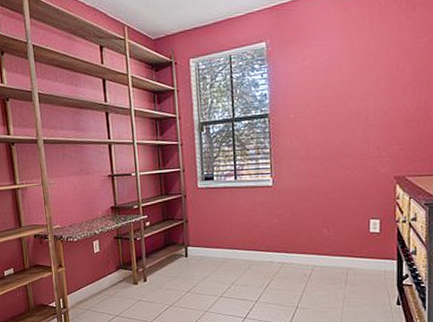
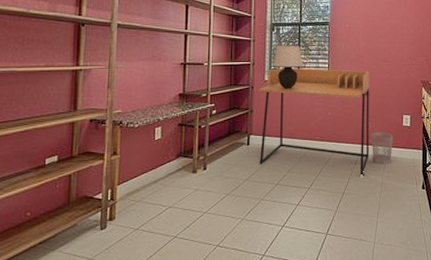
desk: none [191,169,327,290] -> present [258,67,370,177]
table lamp: none [205,145,241,196] -> present [273,45,304,89]
wastebasket: none [328,240,357,277] -> present [371,132,393,165]

